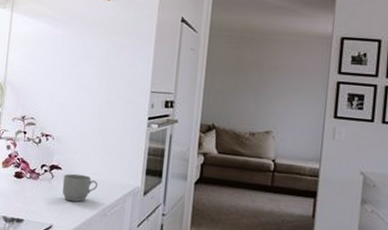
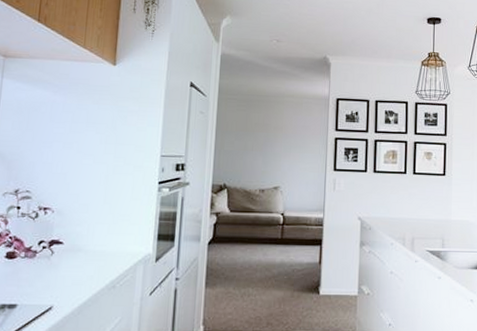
mug: present [62,173,98,202] -> none [63,247,106,278]

